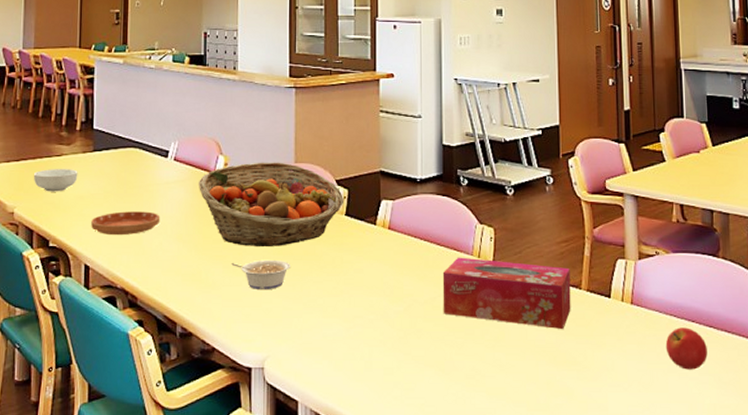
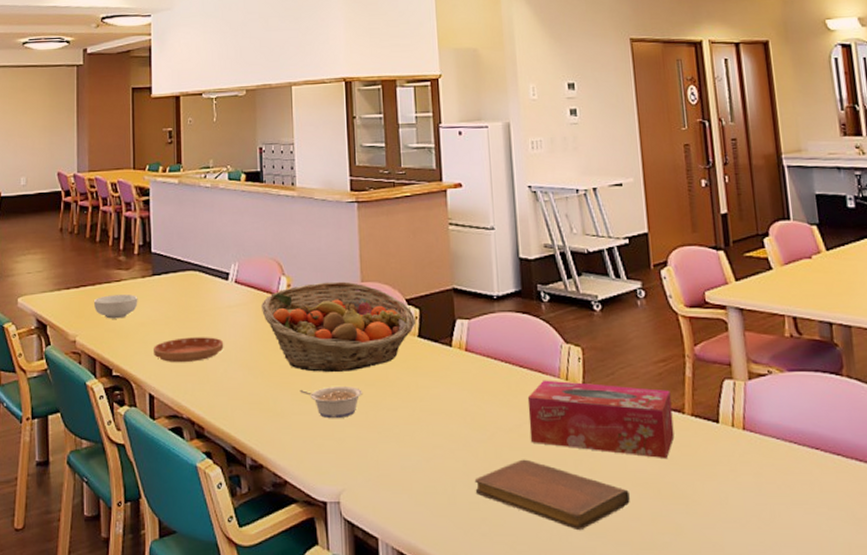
notebook: none [390,329,528,394] -> present [474,459,630,531]
fruit: present [665,327,708,370] -> none [786,456,837,504]

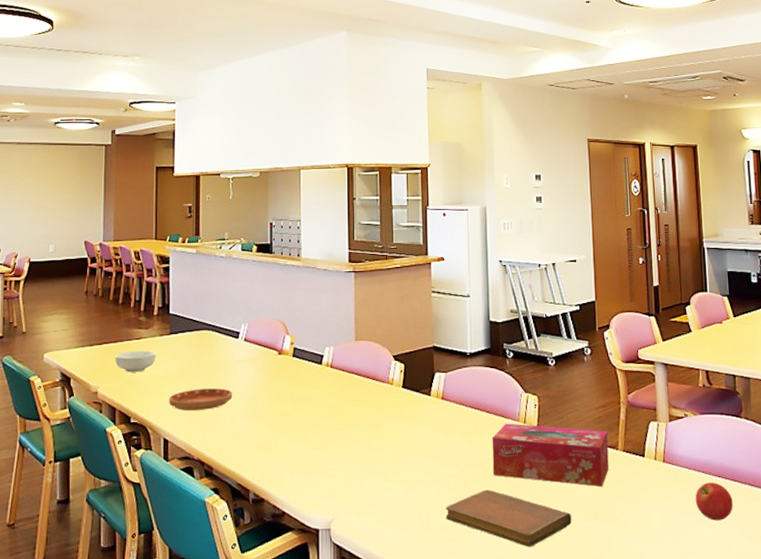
fruit basket: present [260,281,416,372] -> none [266,340,401,418]
legume: present [300,387,362,418] -> none [299,430,353,457]
fruit: none [786,456,837,504] -> present [695,482,733,521]

